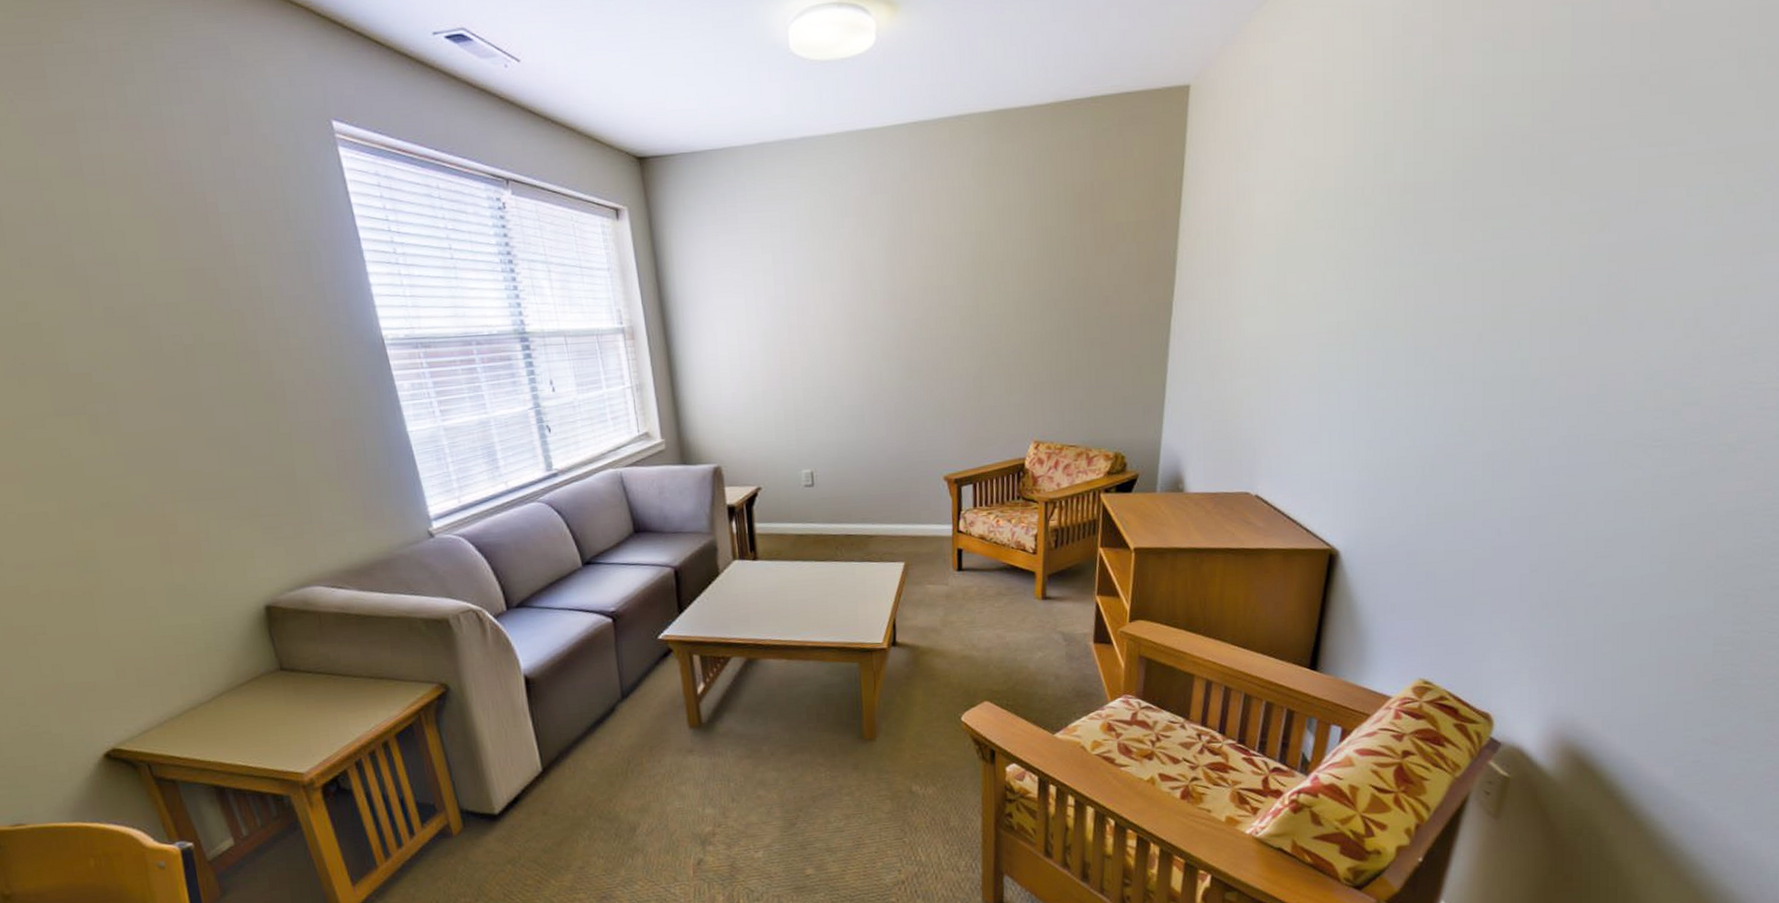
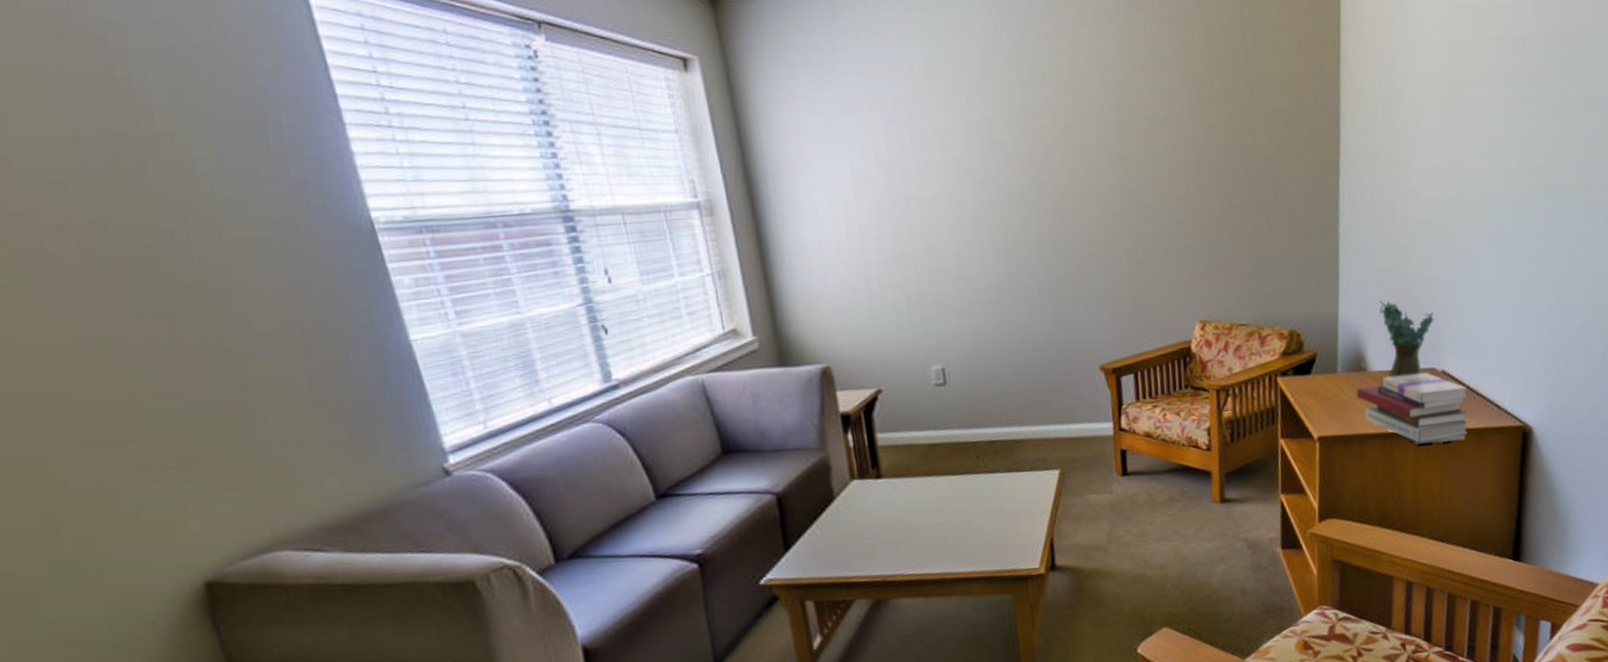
books: none [1172,495,1278,560] -> present [1356,372,1468,445]
vase: none [1200,429,1252,499] -> present [1379,300,1434,378]

